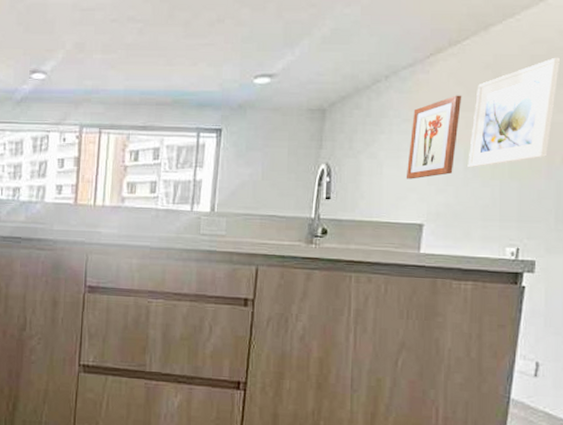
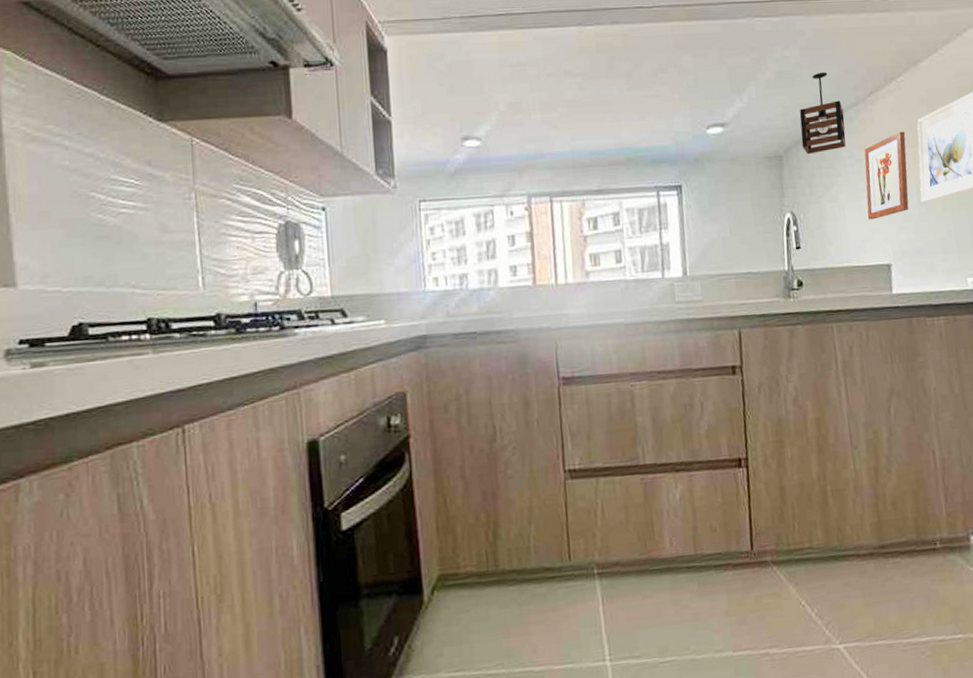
pendant light: none [348,31,398,111] -> present [799,72,846,155]

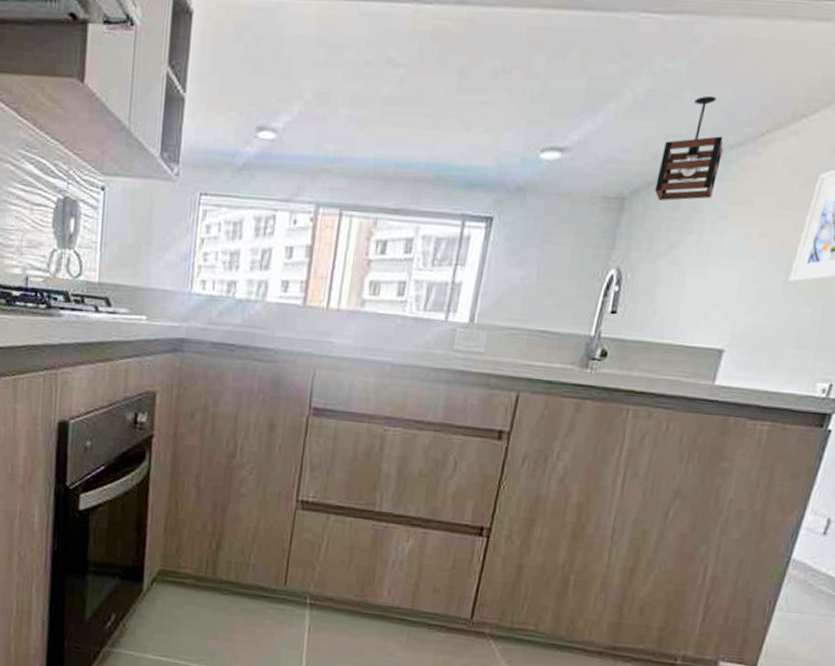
wall art: present [864,131,909,220] -> none [711,187,798,294]

